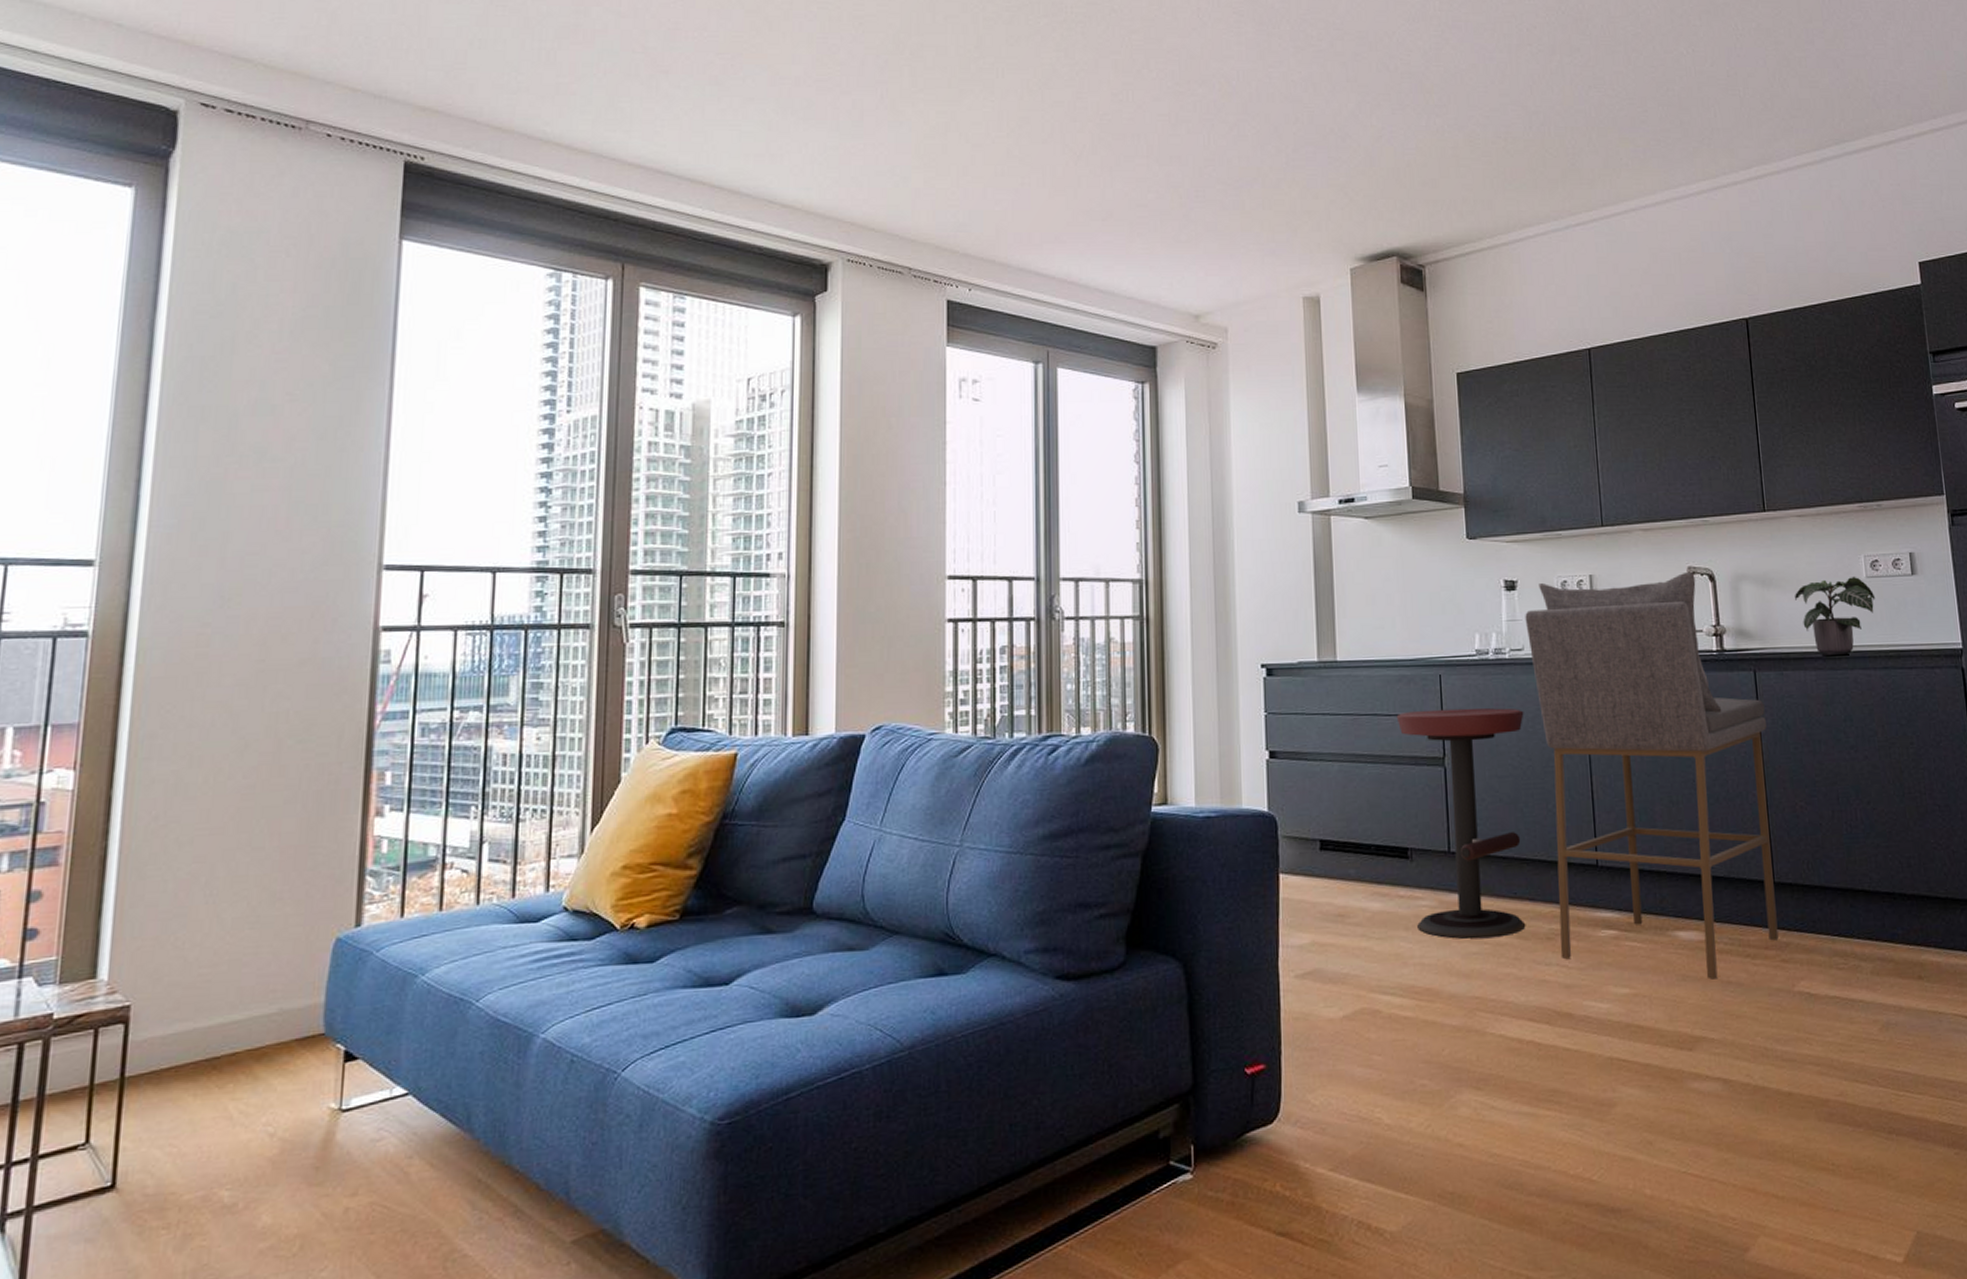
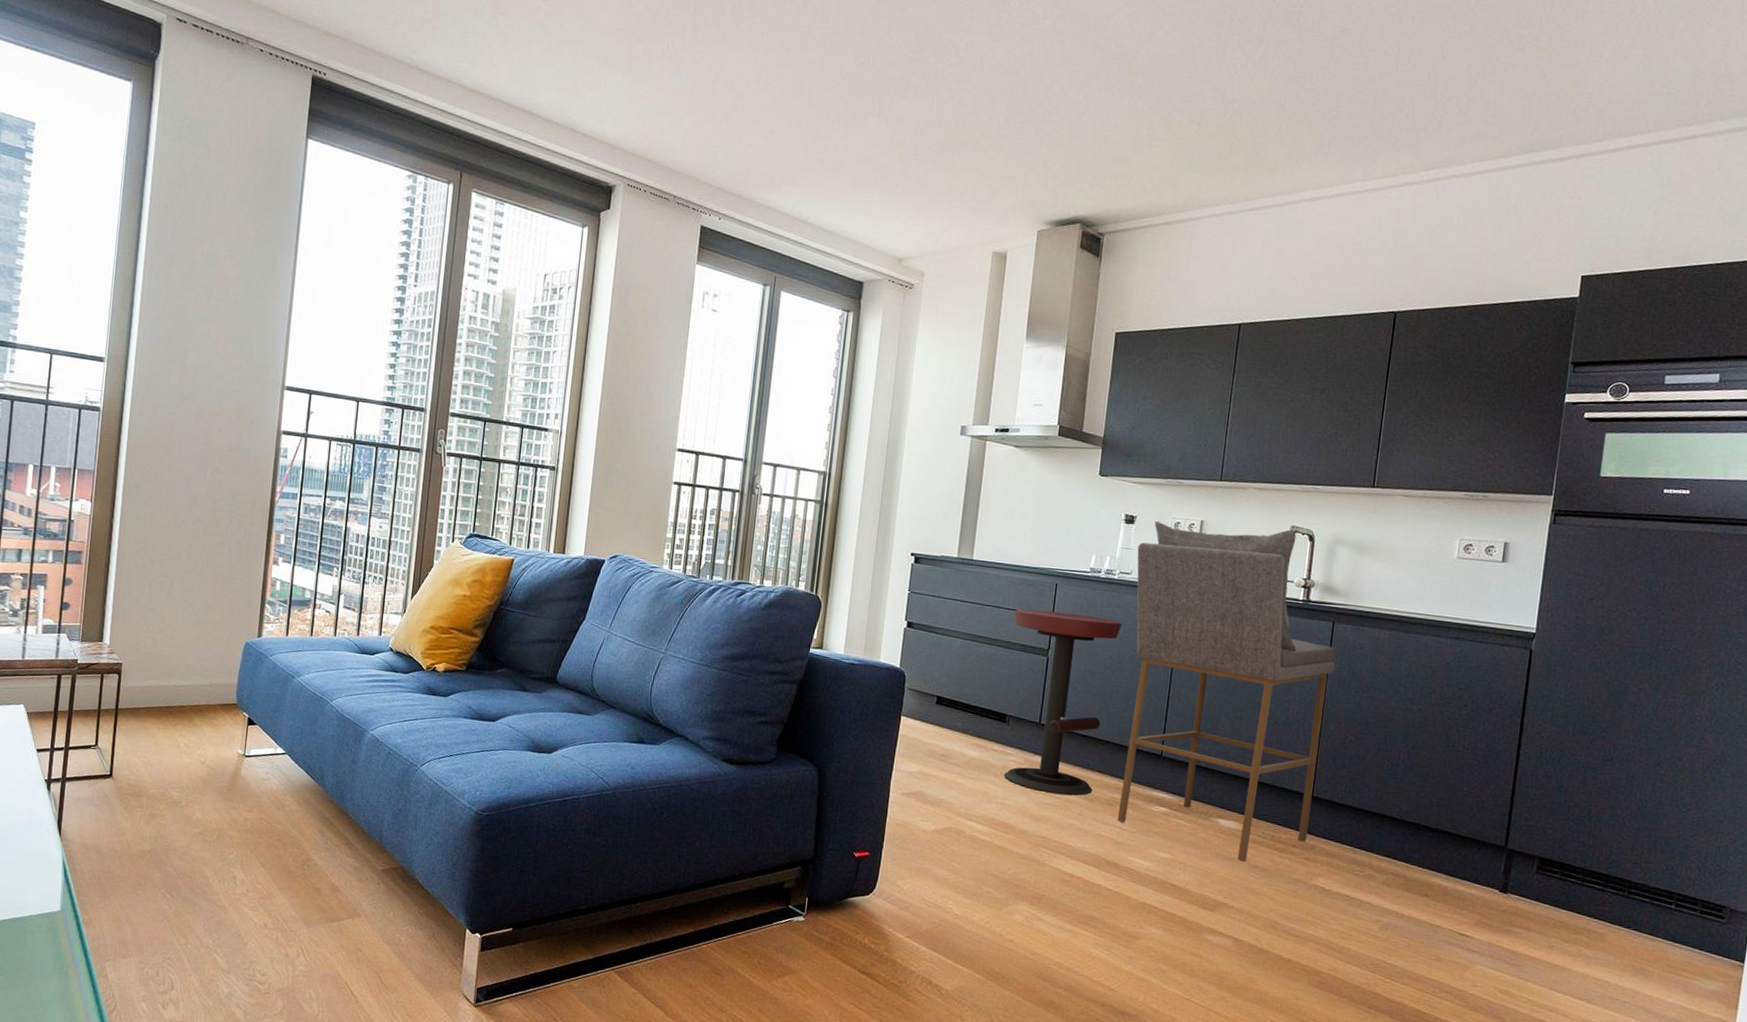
potted plant: present [1795,576,1876,657] -> none [1385,554,1462,622]

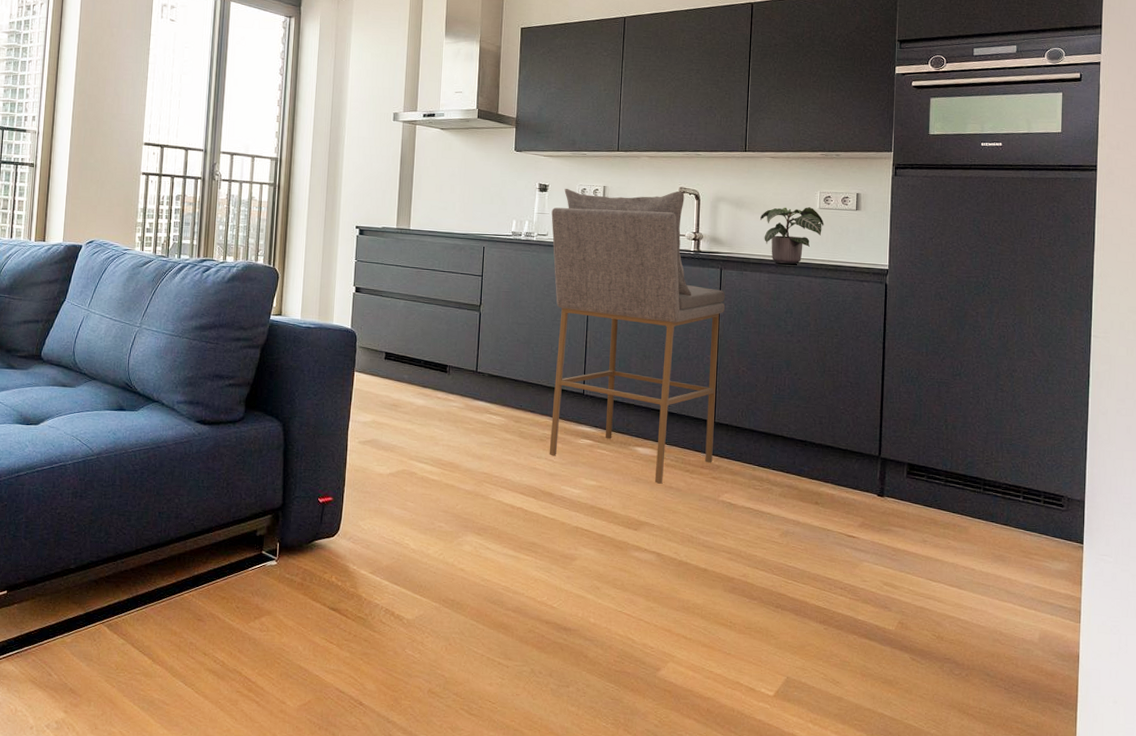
bar stool: present [1004,608,1122,796] -> none [448,270,543,434]
potted plant: none [1385,554,1462,622] -> present [760,206,824,265]

